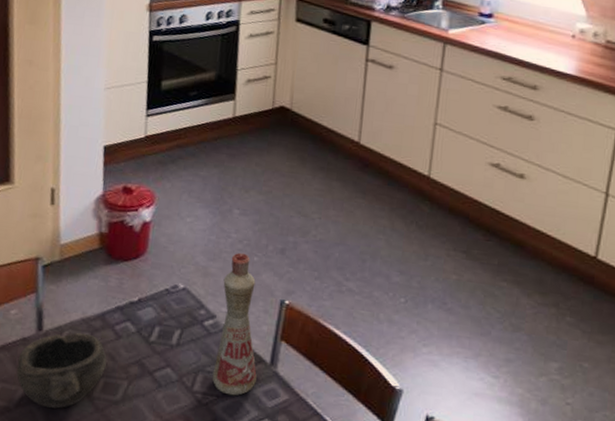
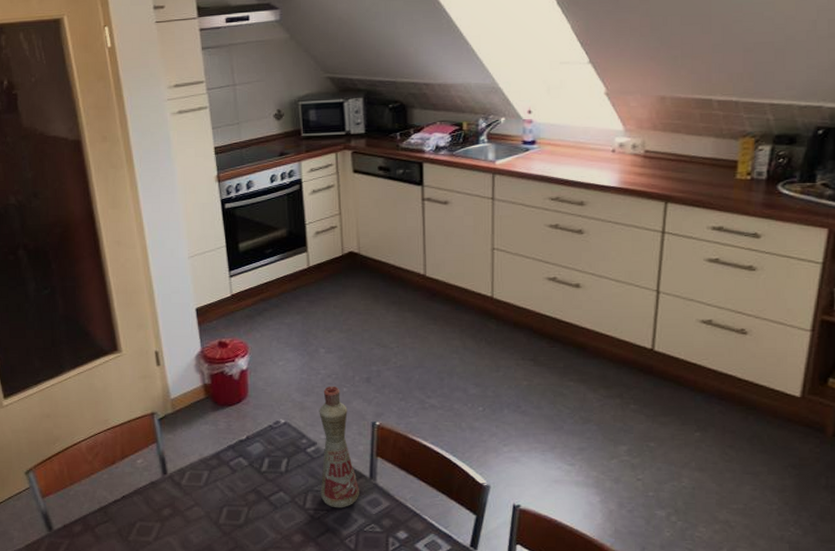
bowl: present [16,333,107,409] -> none [150,471,227,537]

